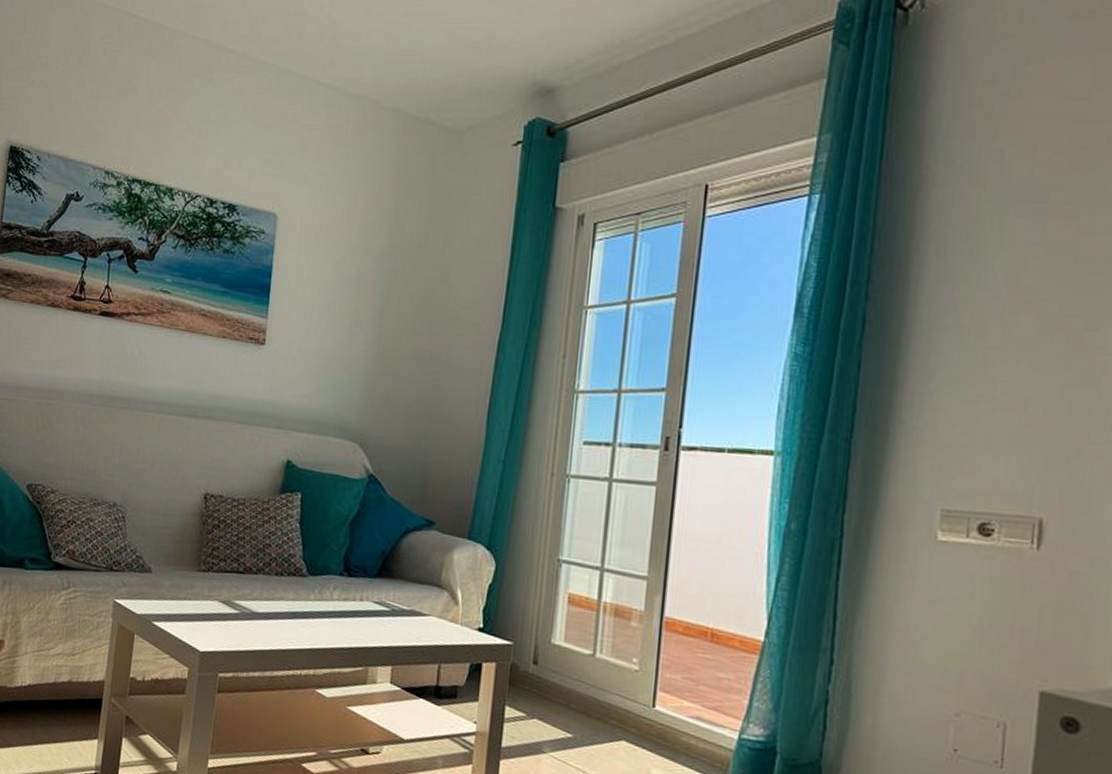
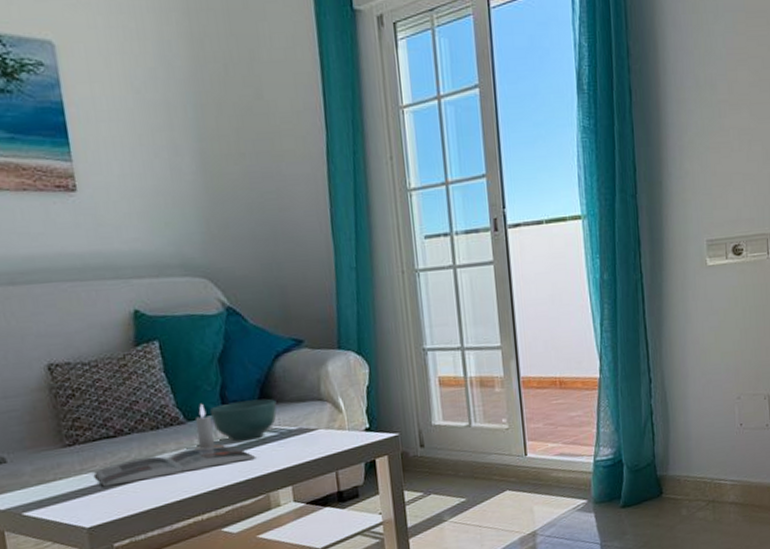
magazine: none [218,598,364,629] -> present [94,445,256,487]
candle: none [309,561,336,610] -> present [194,403,224,450]
bowl: none [331,567,396,609] -> present [209,398,277,441]

